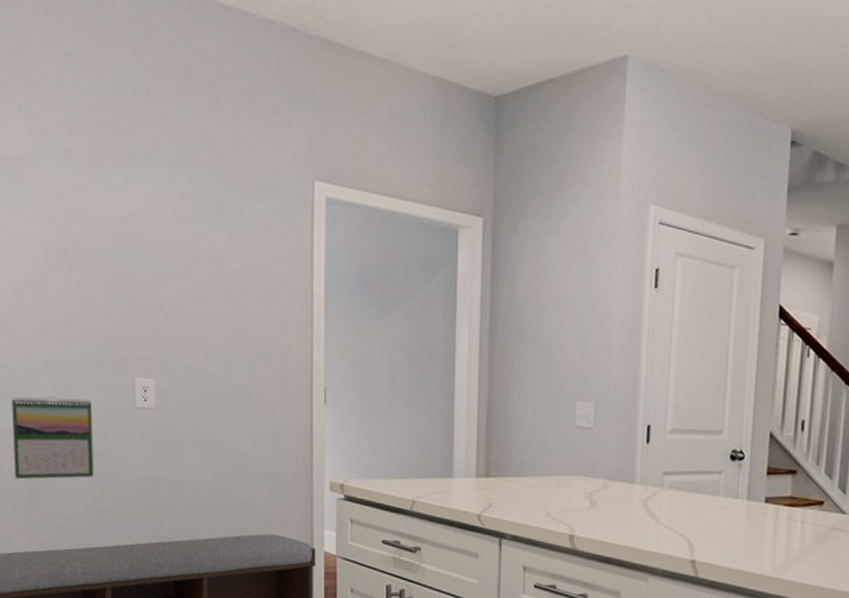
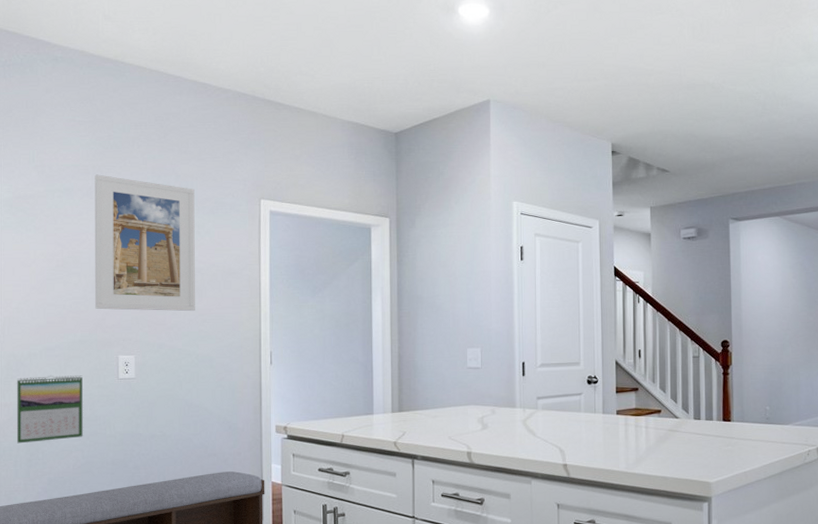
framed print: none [99,132,230,327] -> present [95,174,195,312]

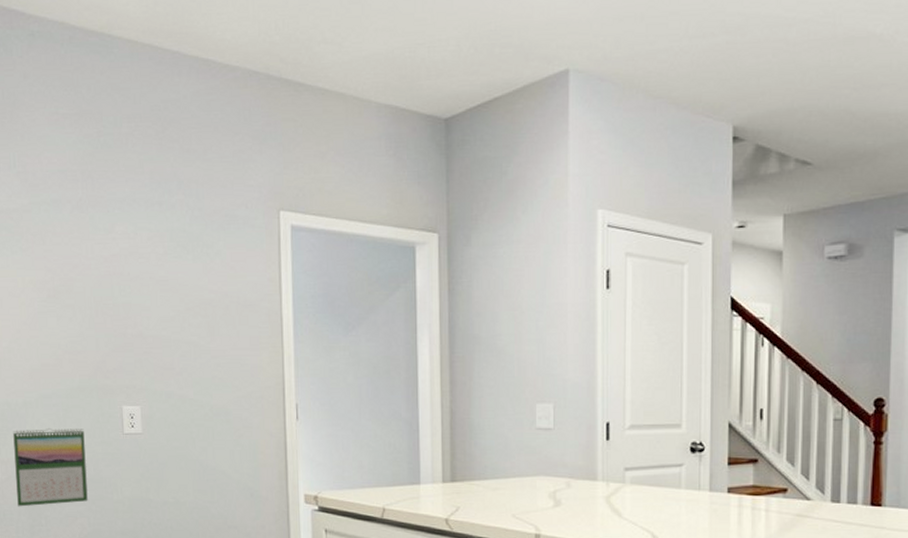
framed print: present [95,174,195,312] -> none [84,181,207,353]

